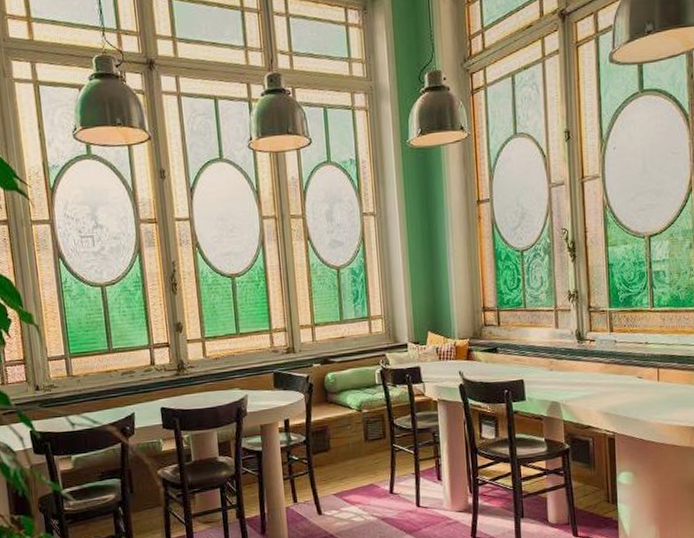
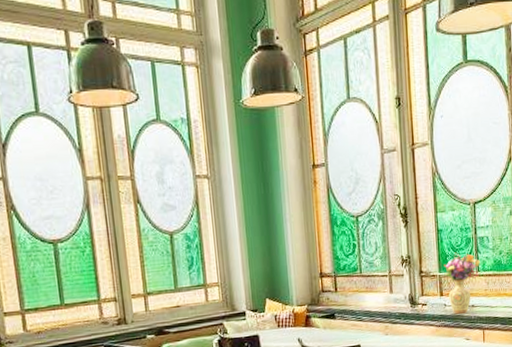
flower arrangement: none [614,287,655,351] -> present [444,252,480,314]

